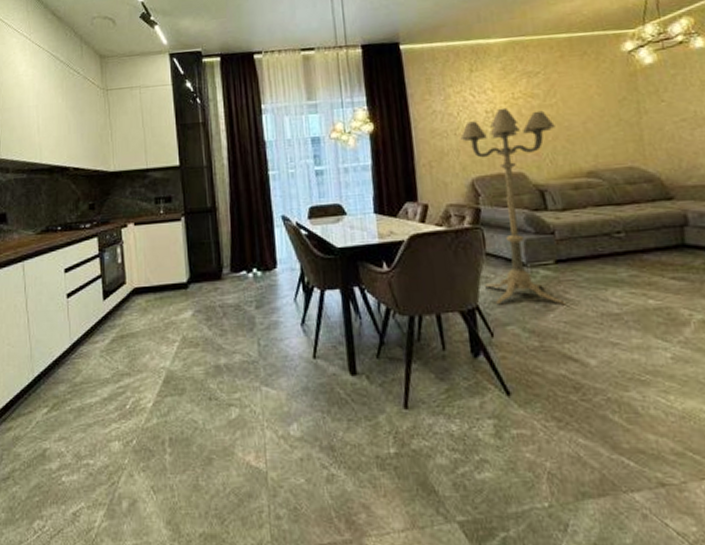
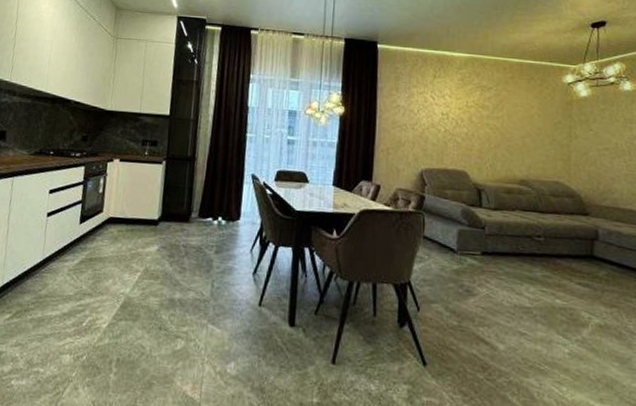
floor lamp: present [460,107,567,306] -> none [417,112,499,293]

